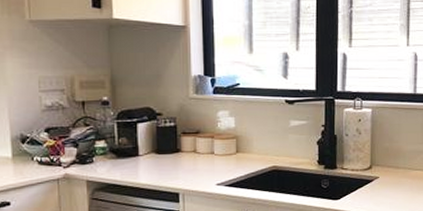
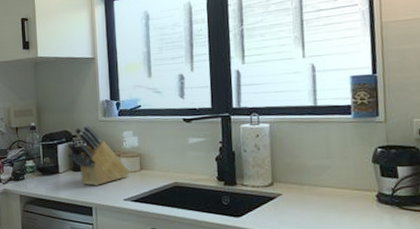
knife block: none [149,102,224,170] -> present [67,125,130,186]

